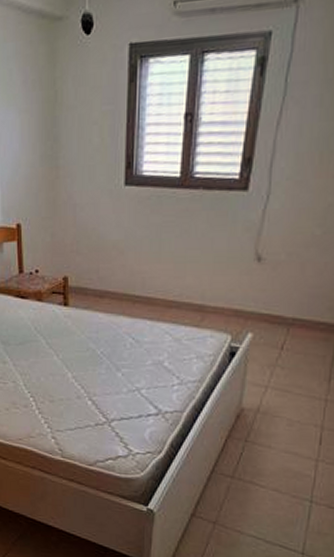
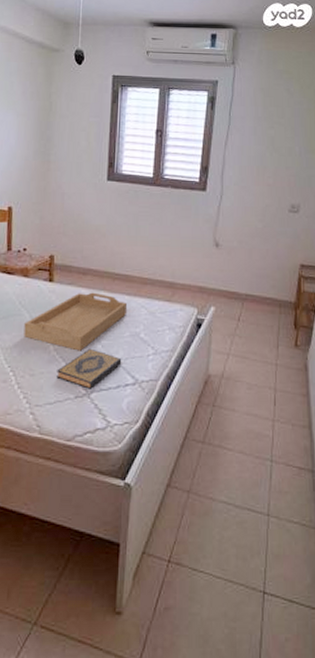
serving tray: none [41,317,150,379] -> present [23,292,128,351]
hardback book: none [76,376,144,418] -> present [56,348,122,389]

